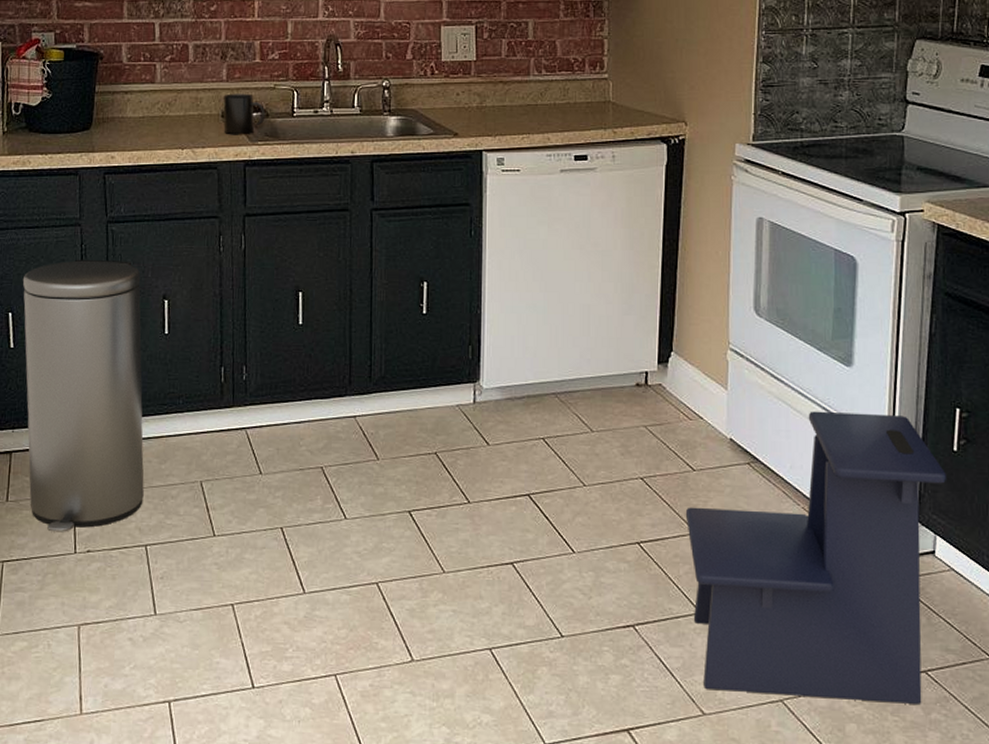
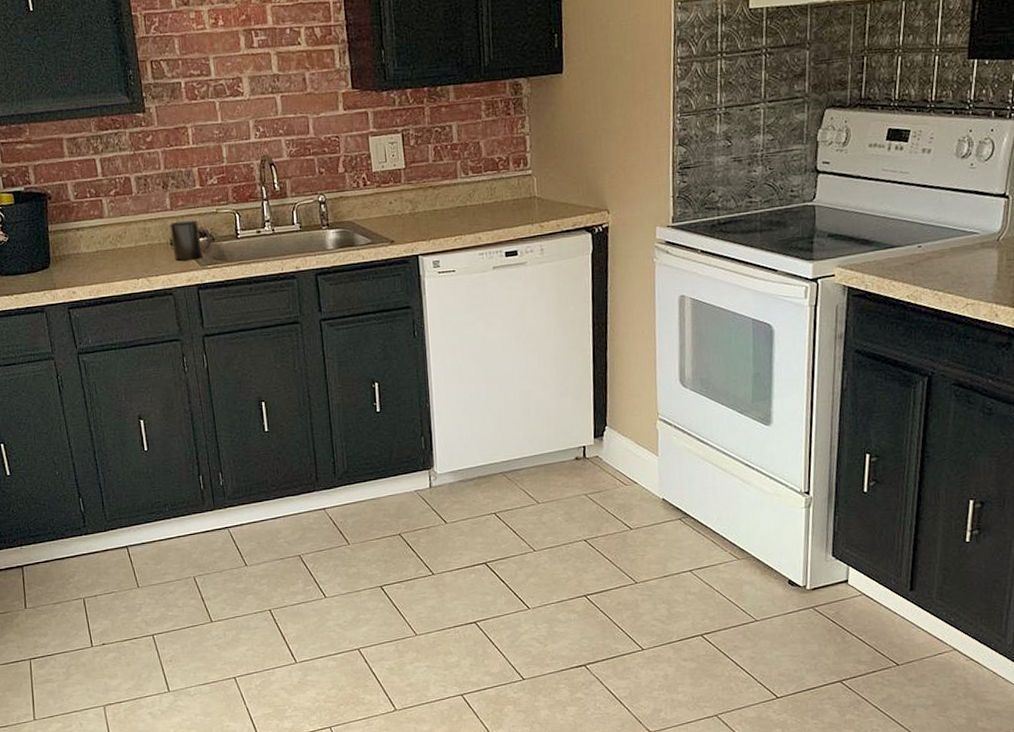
pedal bin: present [22,259,144,532] -> none [8,387,146,631]
step stool: present [685,411,947,704] -> none [625,465,859,712]

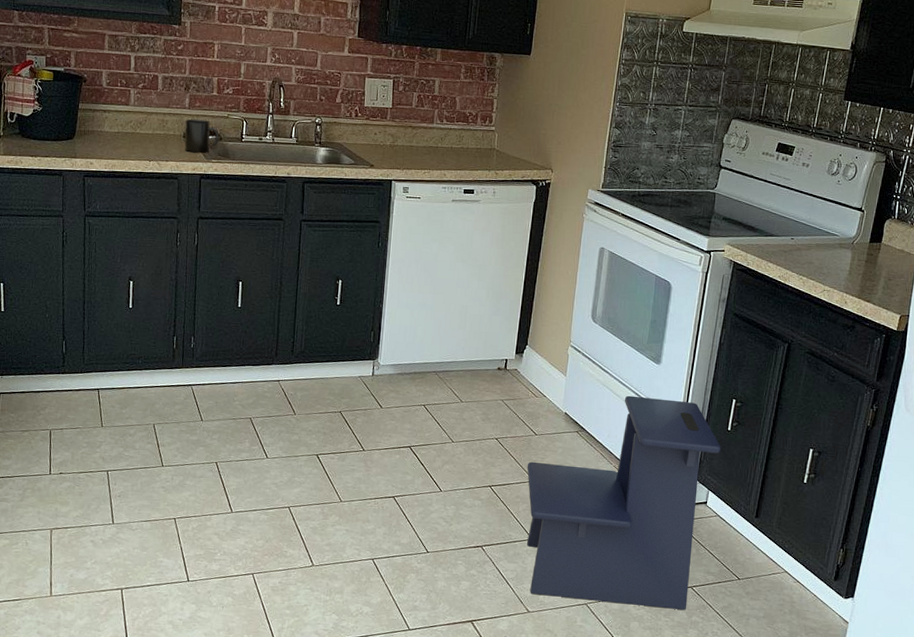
step stool: none [625,465,859,712] -> present [526,395,722,610]

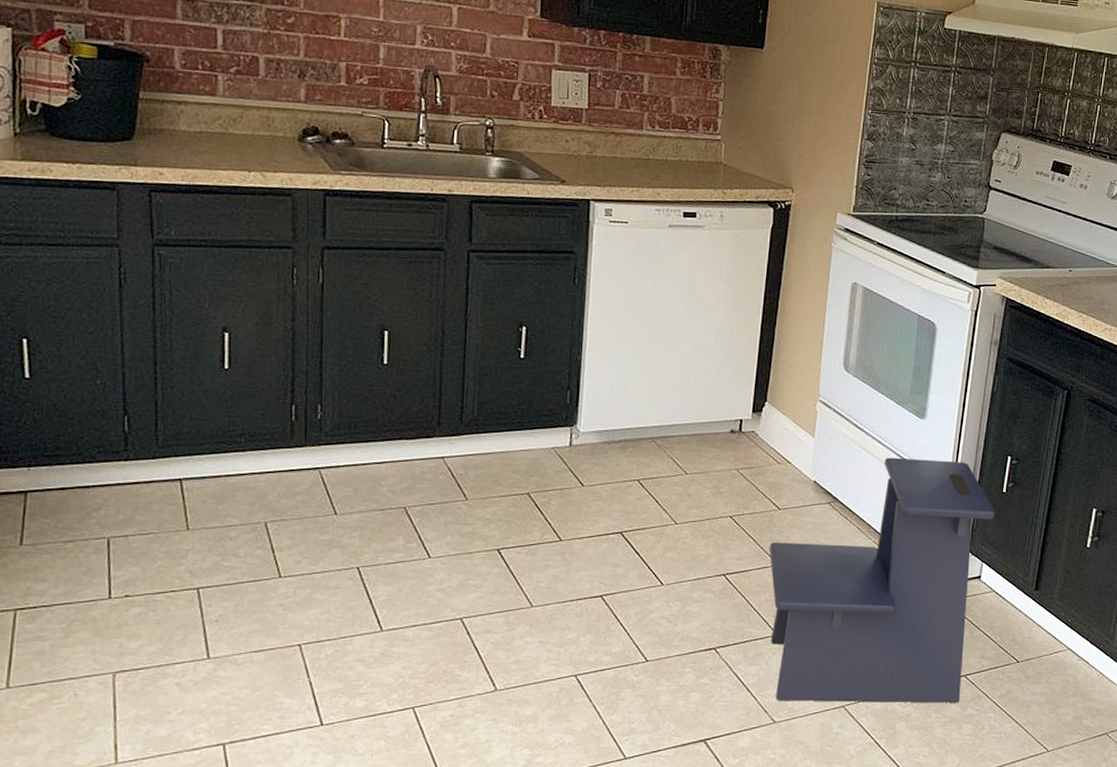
mug: present [184,119,220,153] -> none [300,116,351,162]

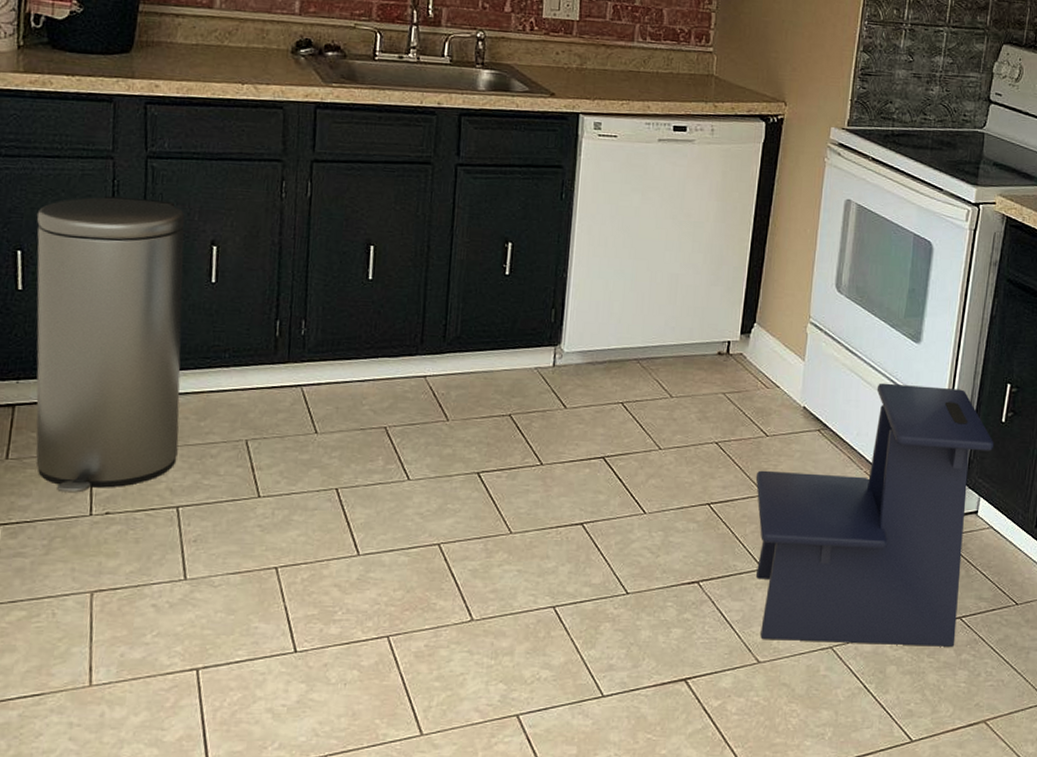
pedal bin: none [41,283,197,577] -> present [36,195,185,493]

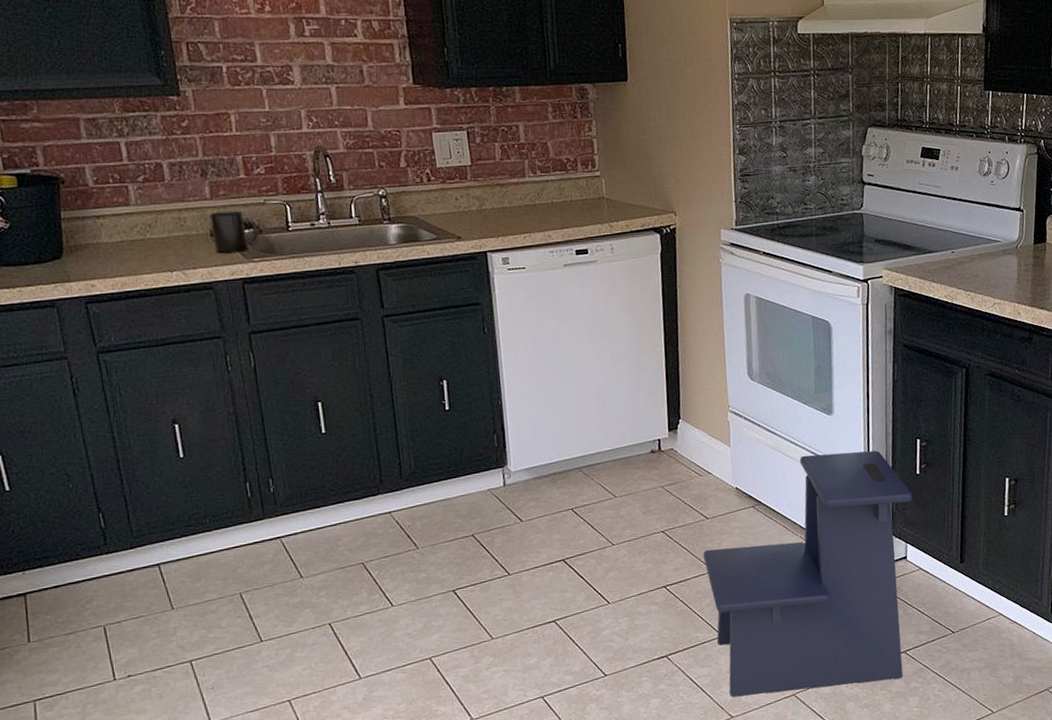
pedal bin: present [36,195,185,493] -> none [8,389,181,664]
mug: none [293,28,343,75] -> present [210,210,259,254]

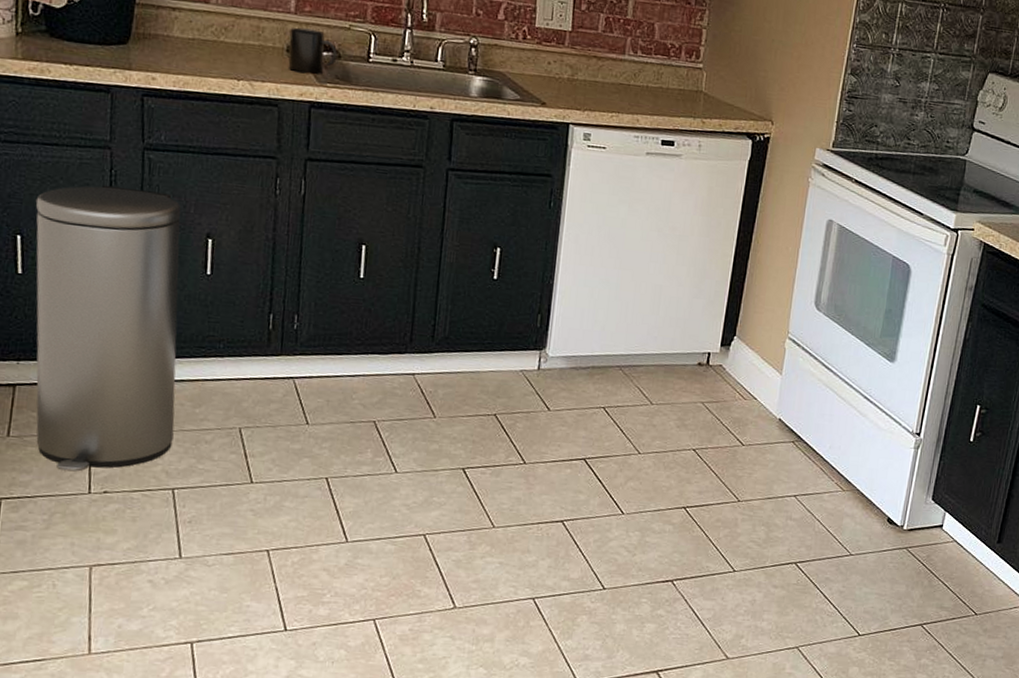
pedal bin: none [8,389,181,664] -> present [35,185,181,472]
step stool: present [703,450,913,697] -> none [727,399,962,652]

